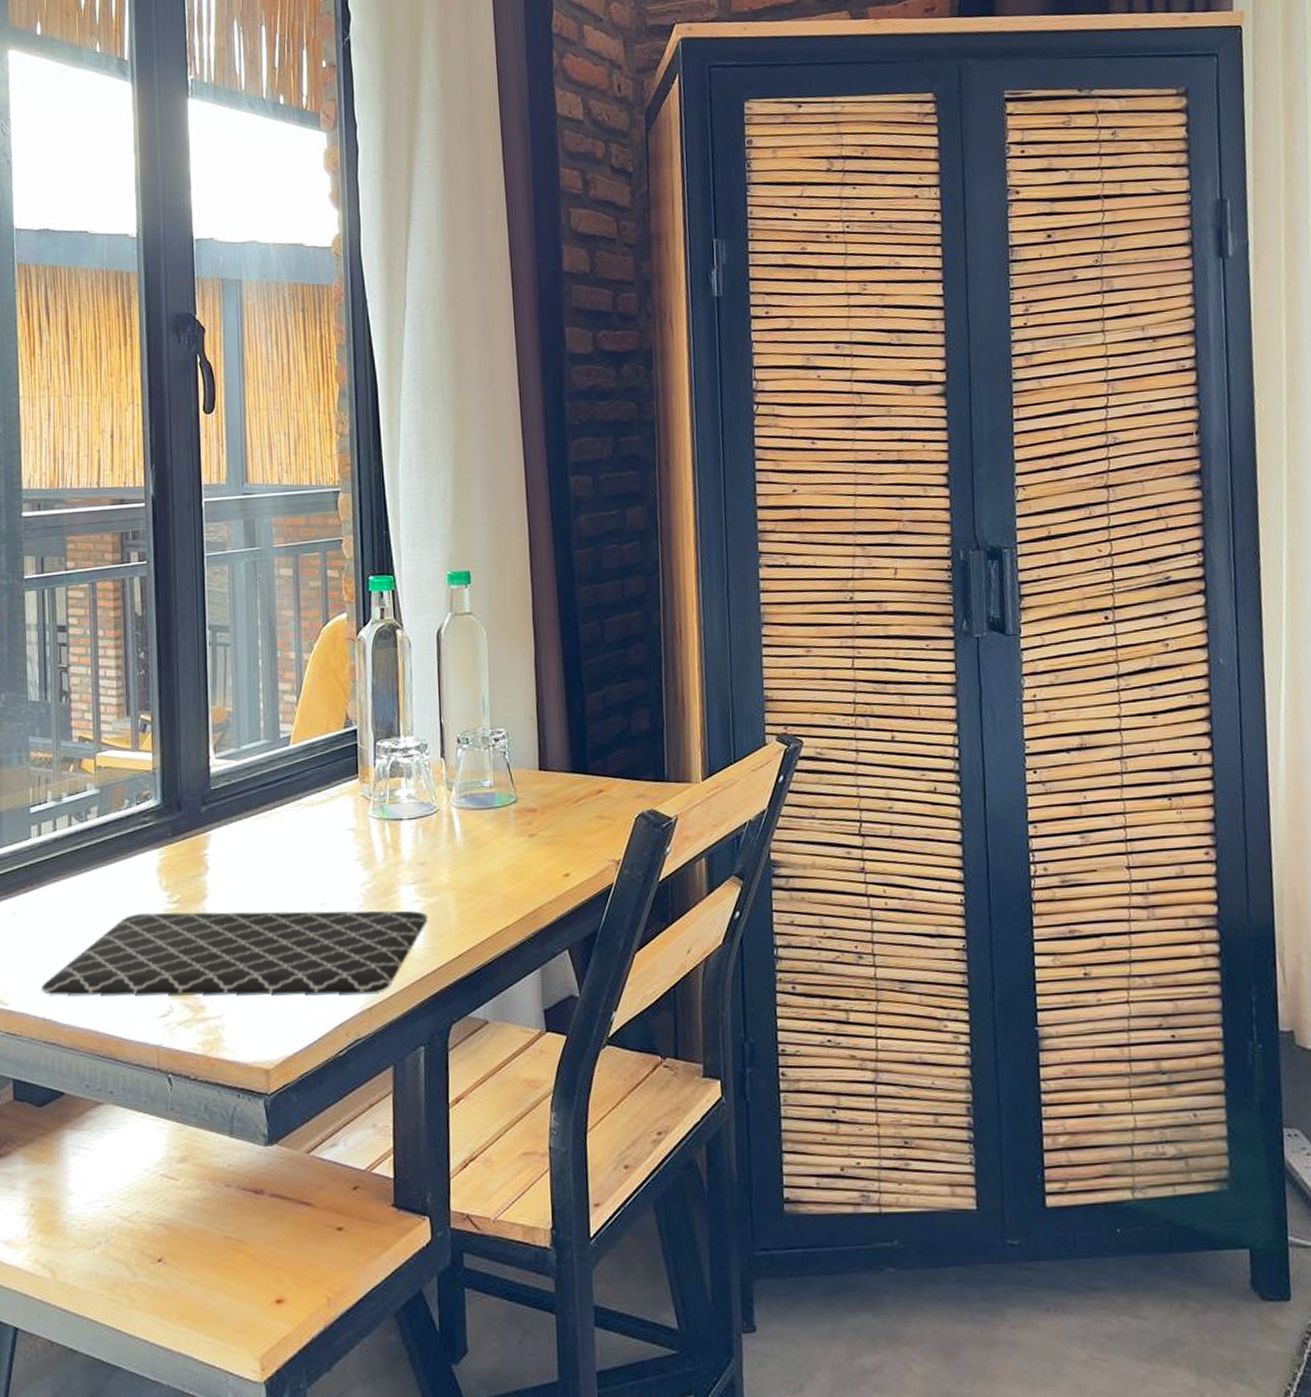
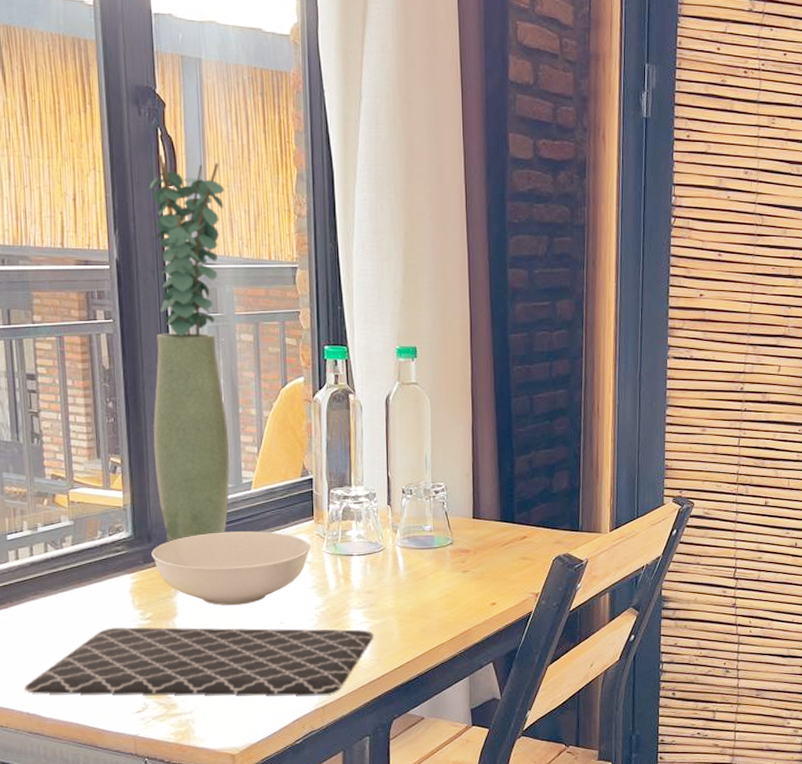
bowl: none [181,793,356,884] -> present [151,531,311,605]
vase: none [185,382,267,810] -> present [149,154,230,542]

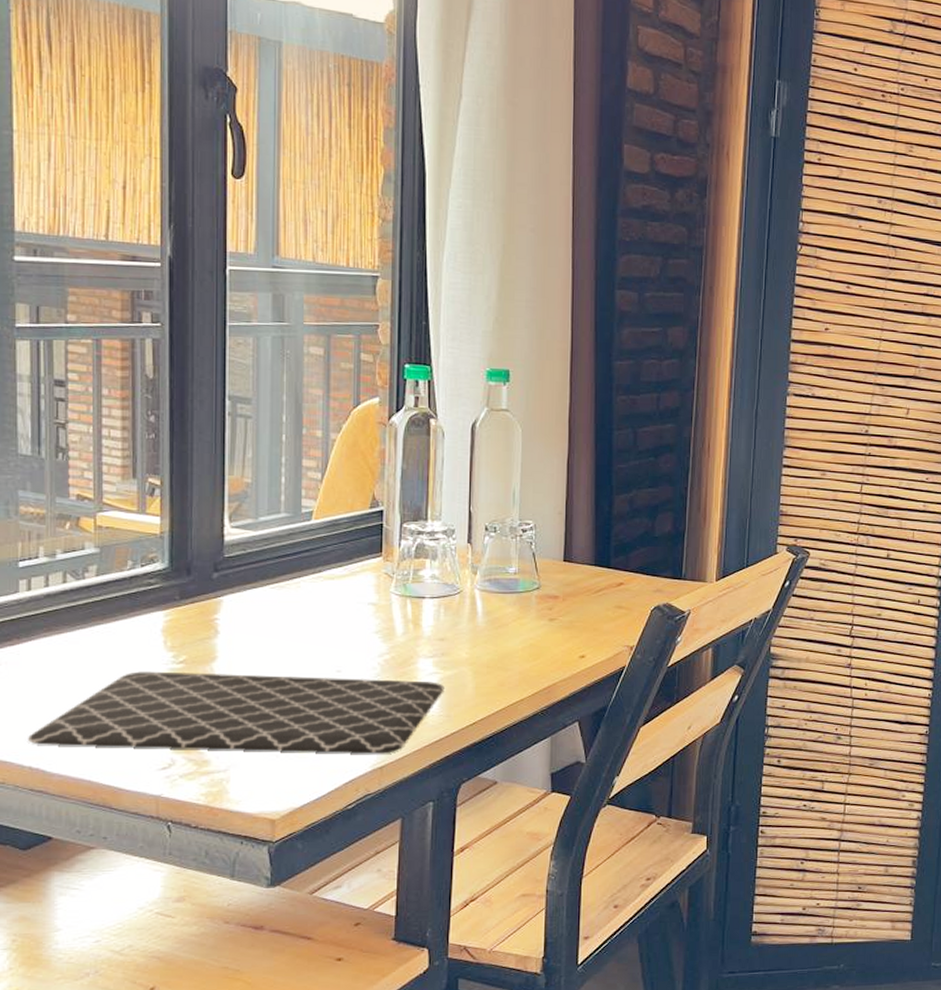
vase: present [149,154,230,542] -> none [200,143,299,576]
bowl: present [151,531,311,605] -> none [190,566,377,649]

